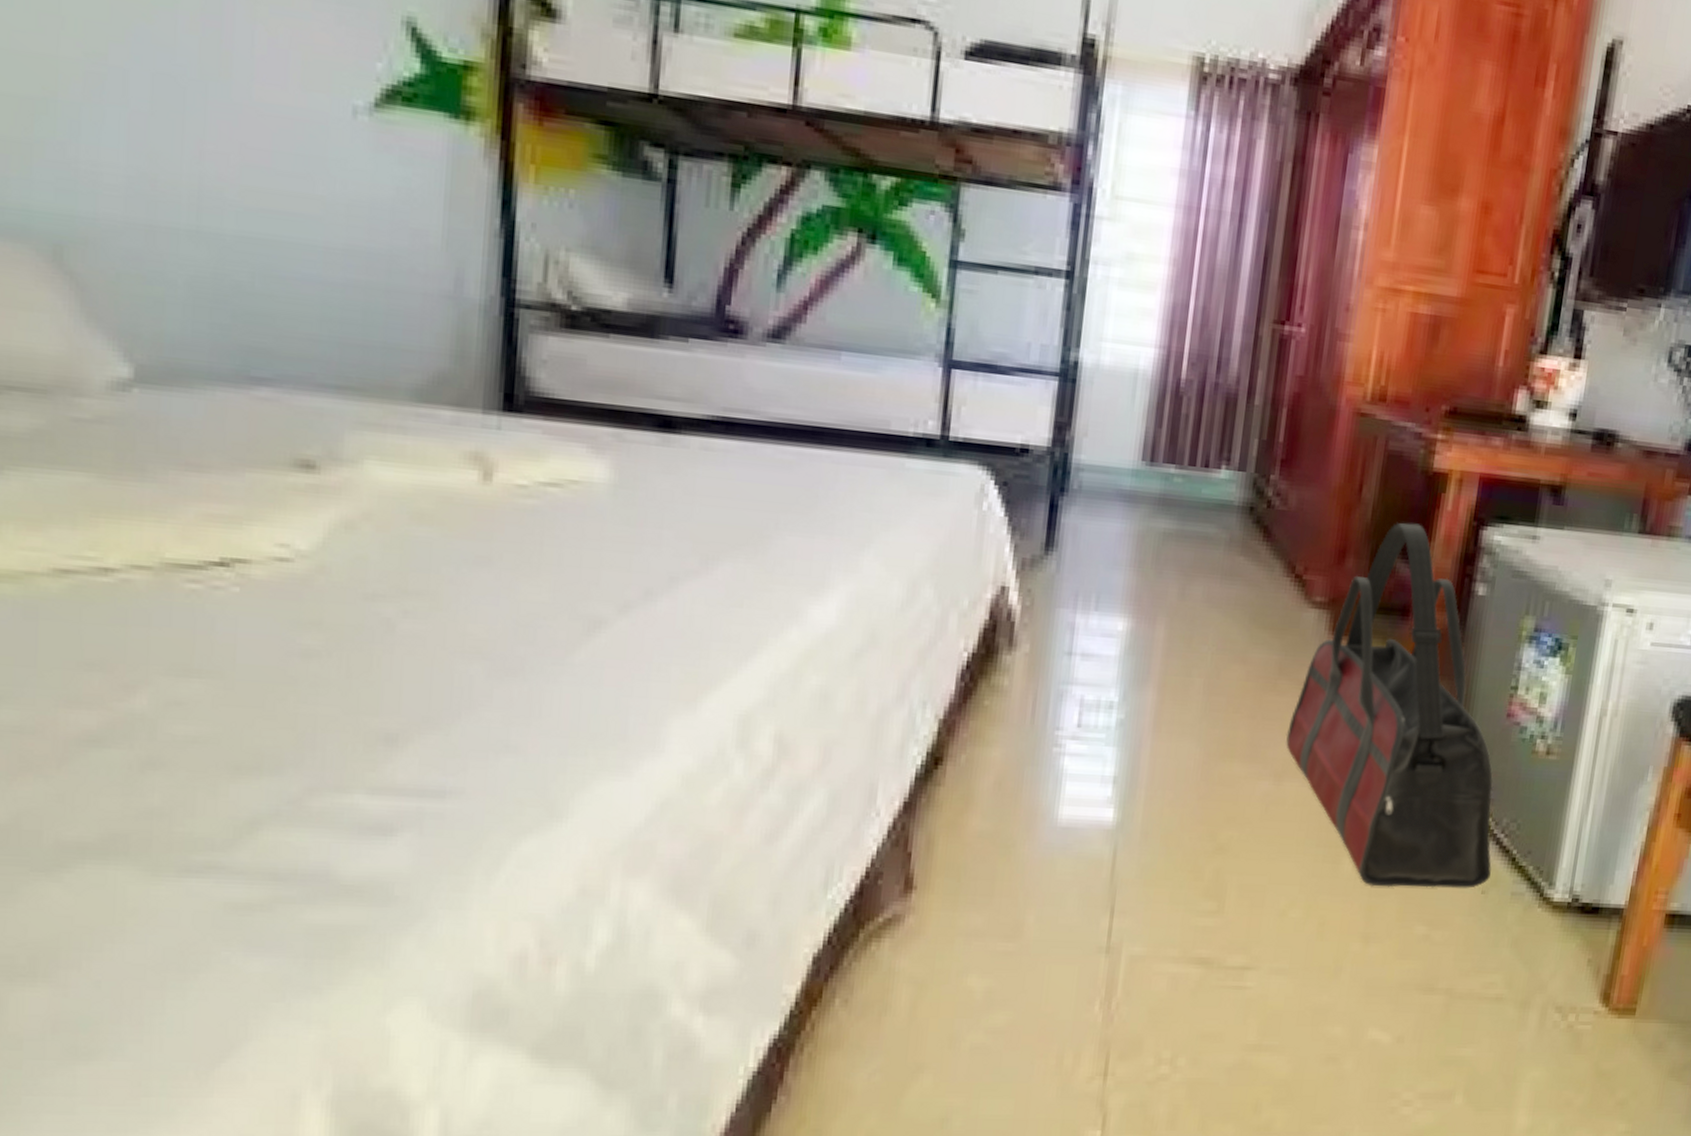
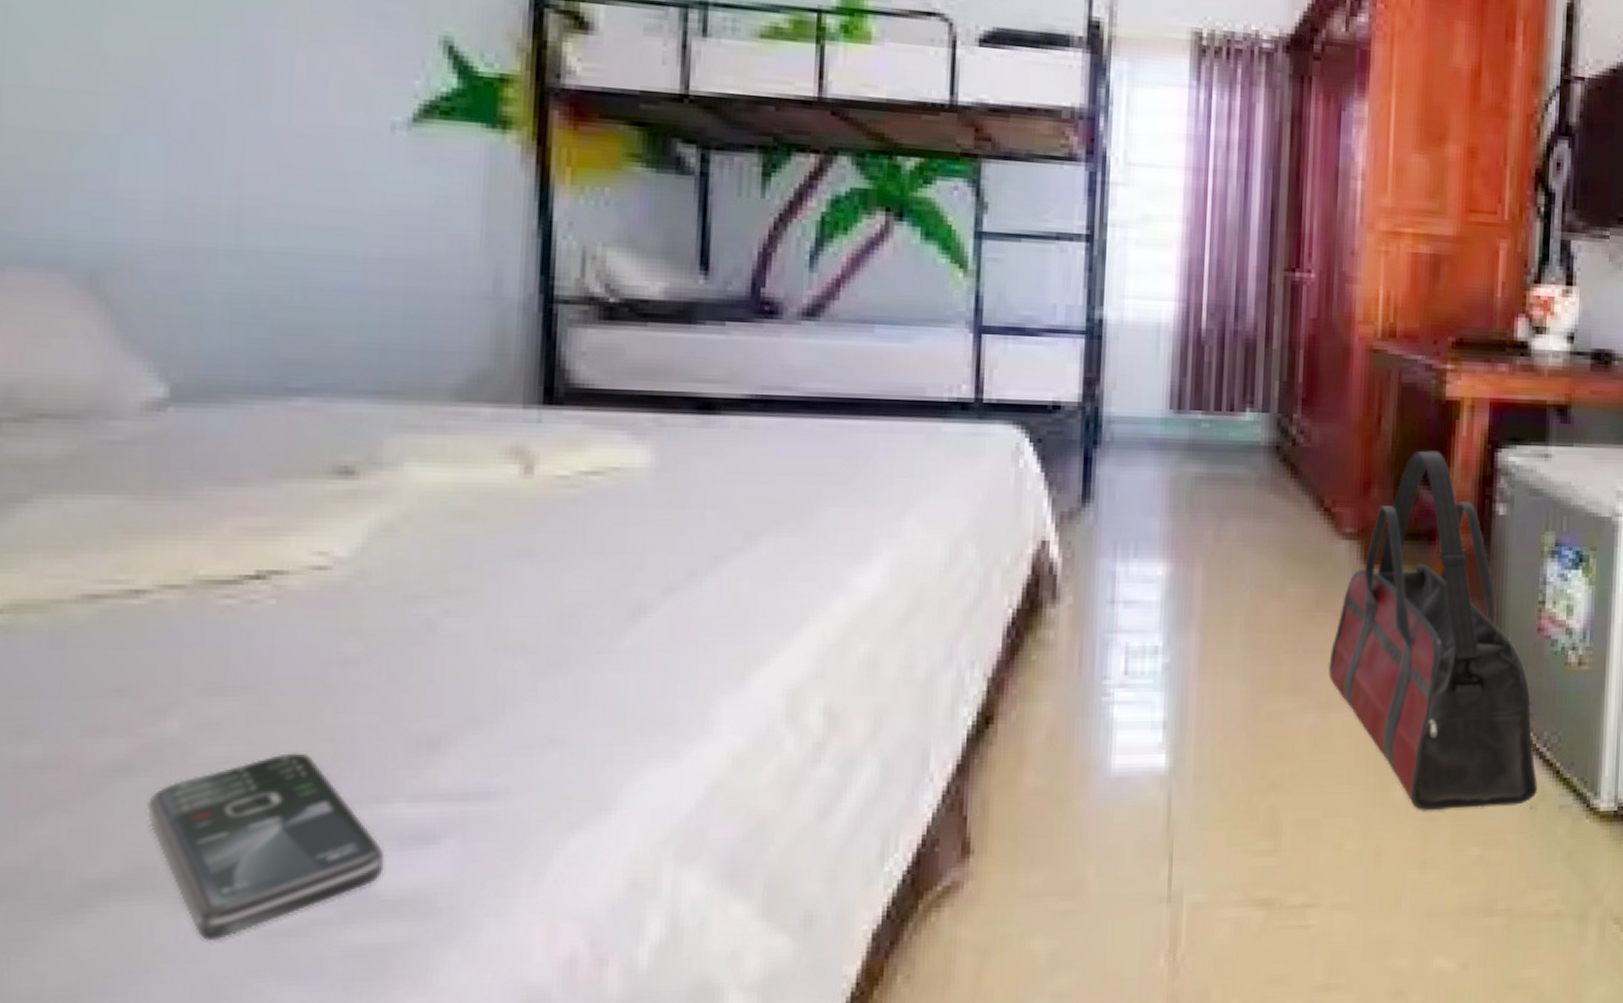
mobile phone: none [118,737,344,908] -> present [146,753,385,940]

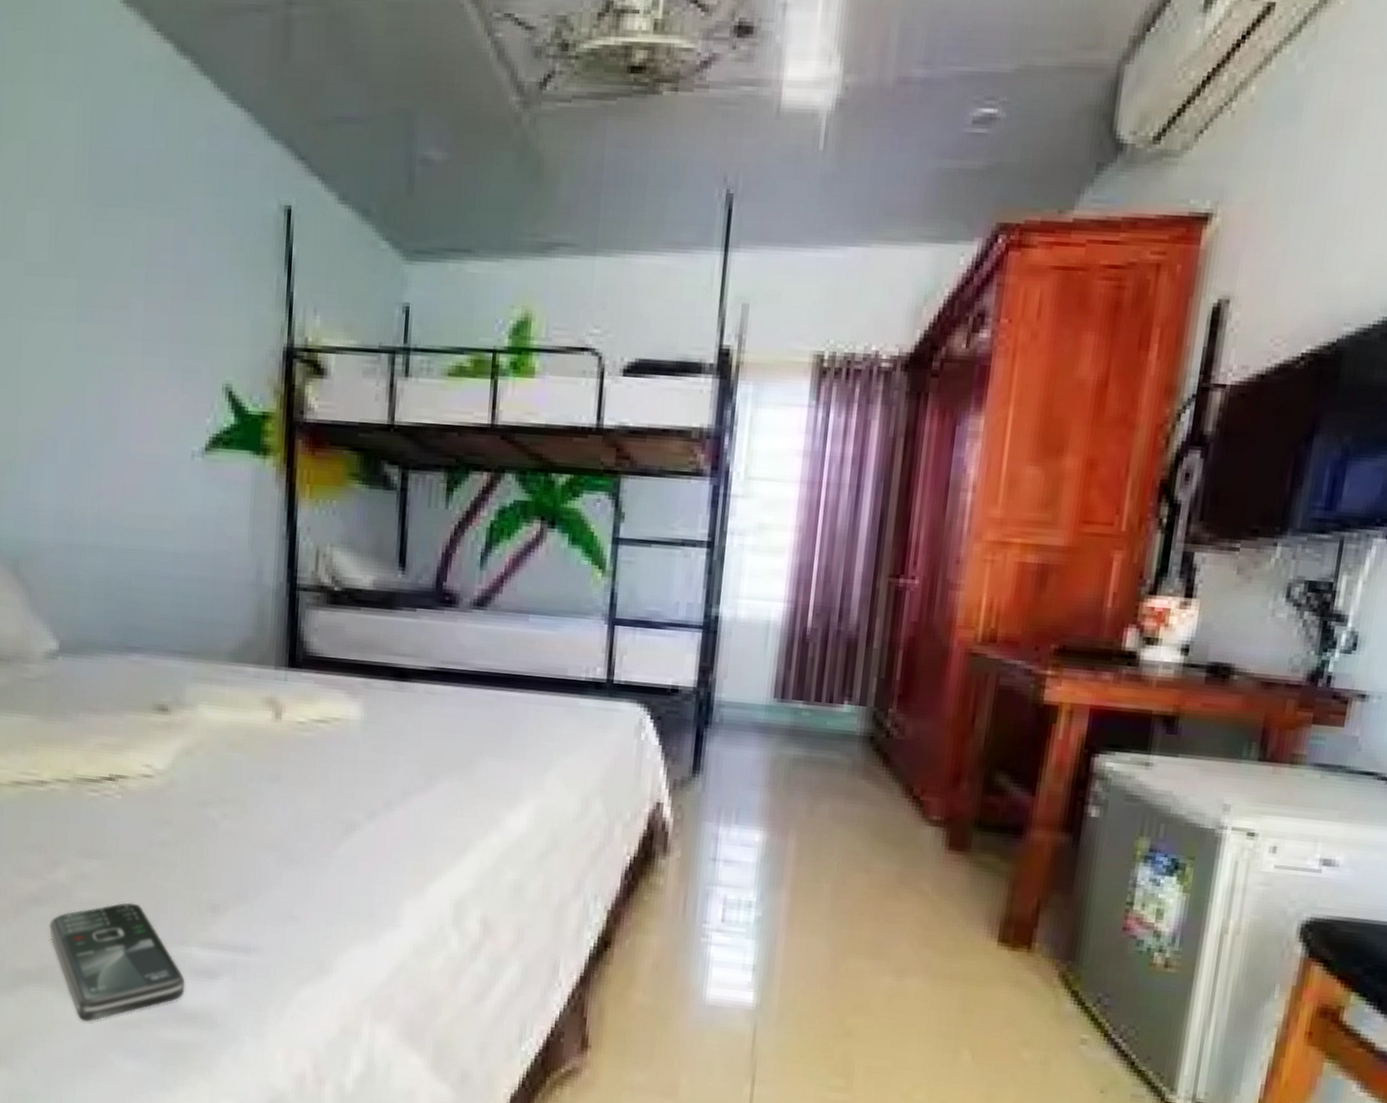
duffel bag: present [1328,450,1537,812] -> none [906,750,1110,1087]

